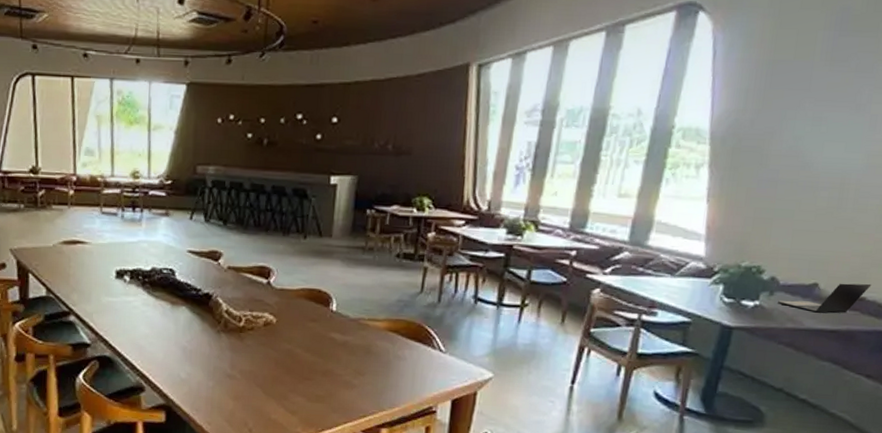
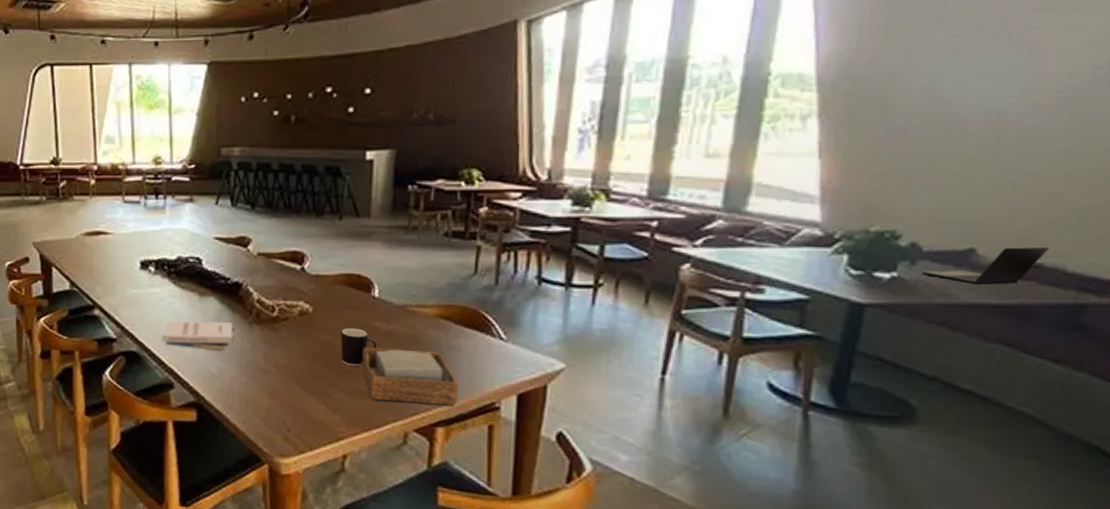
books: none [135,328,205,357] -> present [163,321,236,351]
mug: none [300,338,333,374] -> present [340,327,377,367]
napkin holder: none [319,356,402,410] -> present [362,347,458,406]

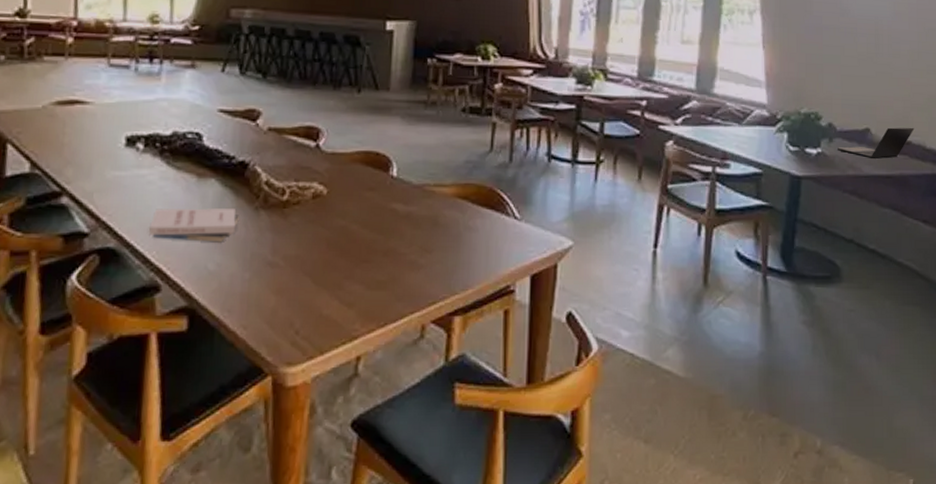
mug: present [340,327,377,367] -> none [356,211,395,255]
napkin holder: present [362,347,458,406] -> none [379,232,475,292]

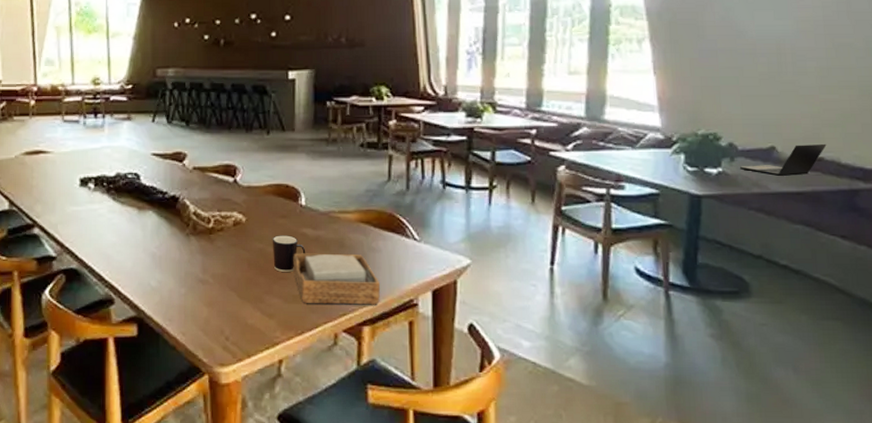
books: present [149,207,239,243] -> none [103,234,174,264]
mug: none [356,211,395,255] -> present [272,235,306,273]
napkin holder: none [379,232,475,292] -> present [293,253,380,305]

